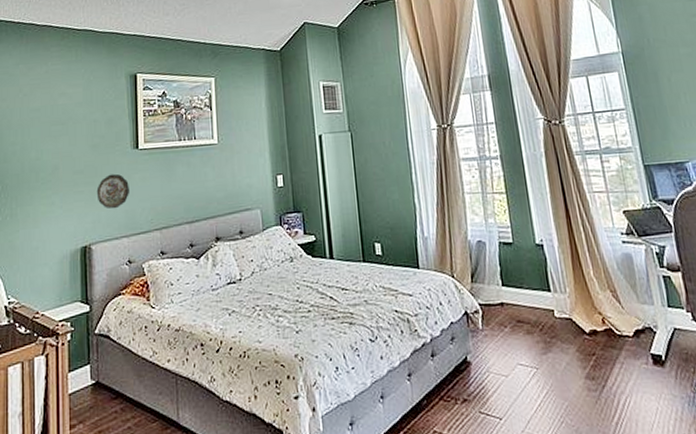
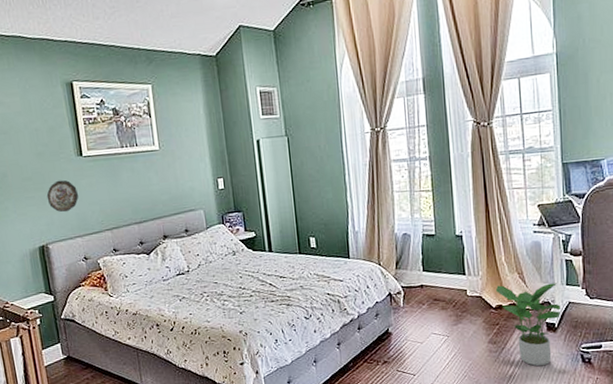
potted plant: none [586,304,667,412] -> present [495,283,561,367]

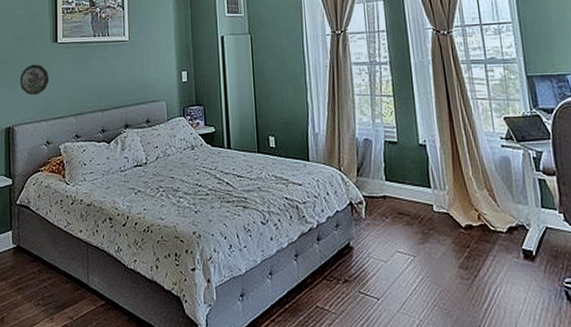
potted plant: present [495,283,561,367] -> none [464,202,538,301]

